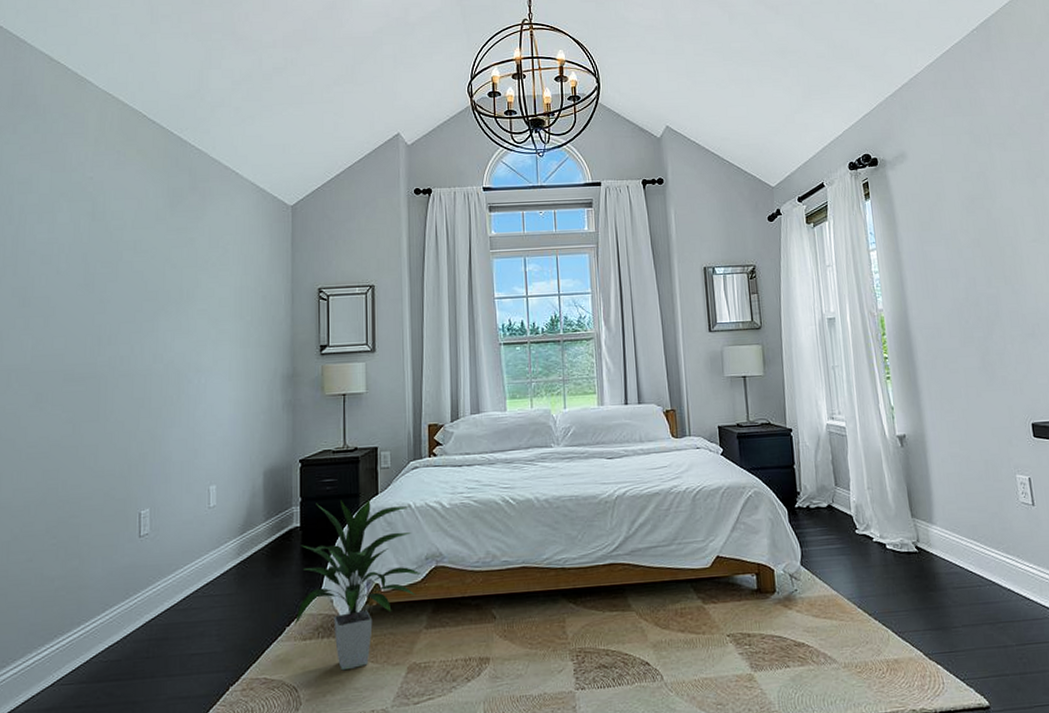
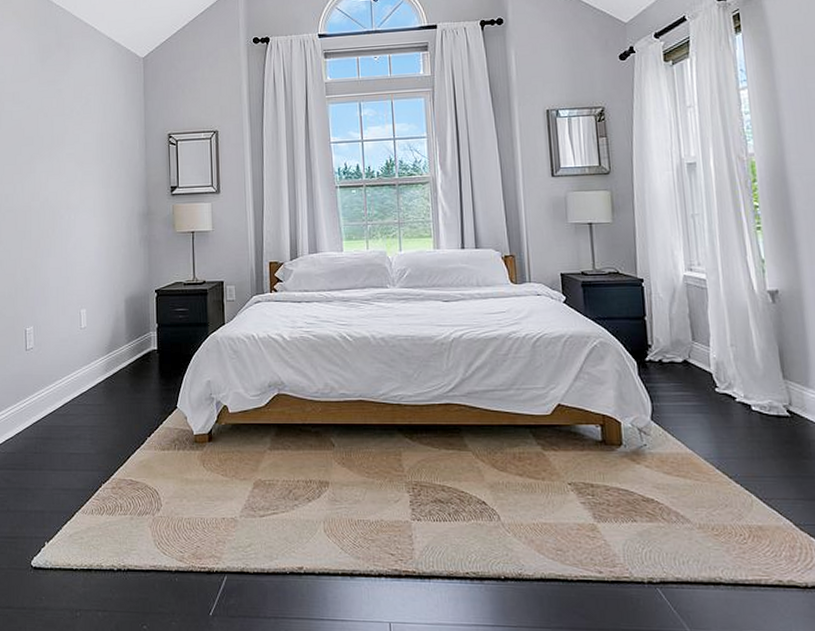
indoor plant: present [294,499,421,671] -> none [154,328,265,480]

